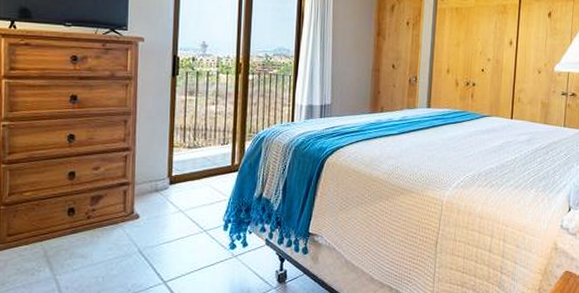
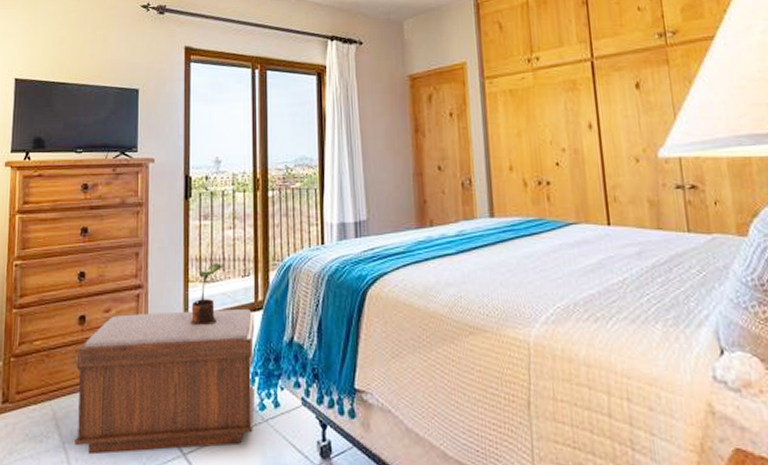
bench: none [65,170,231,284] -> present [75,308,256,455]
potted plant: none [173,133,204,182] -> present [190,264,222,325]

